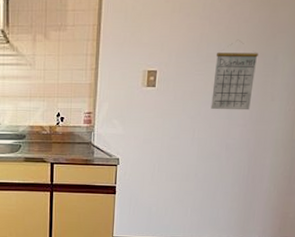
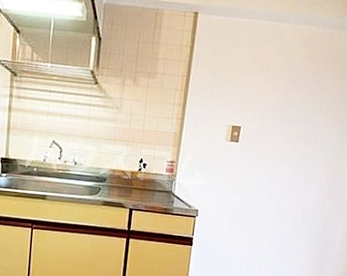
calendar: present [211,40,258,110] -> none [290,106,337,174]

